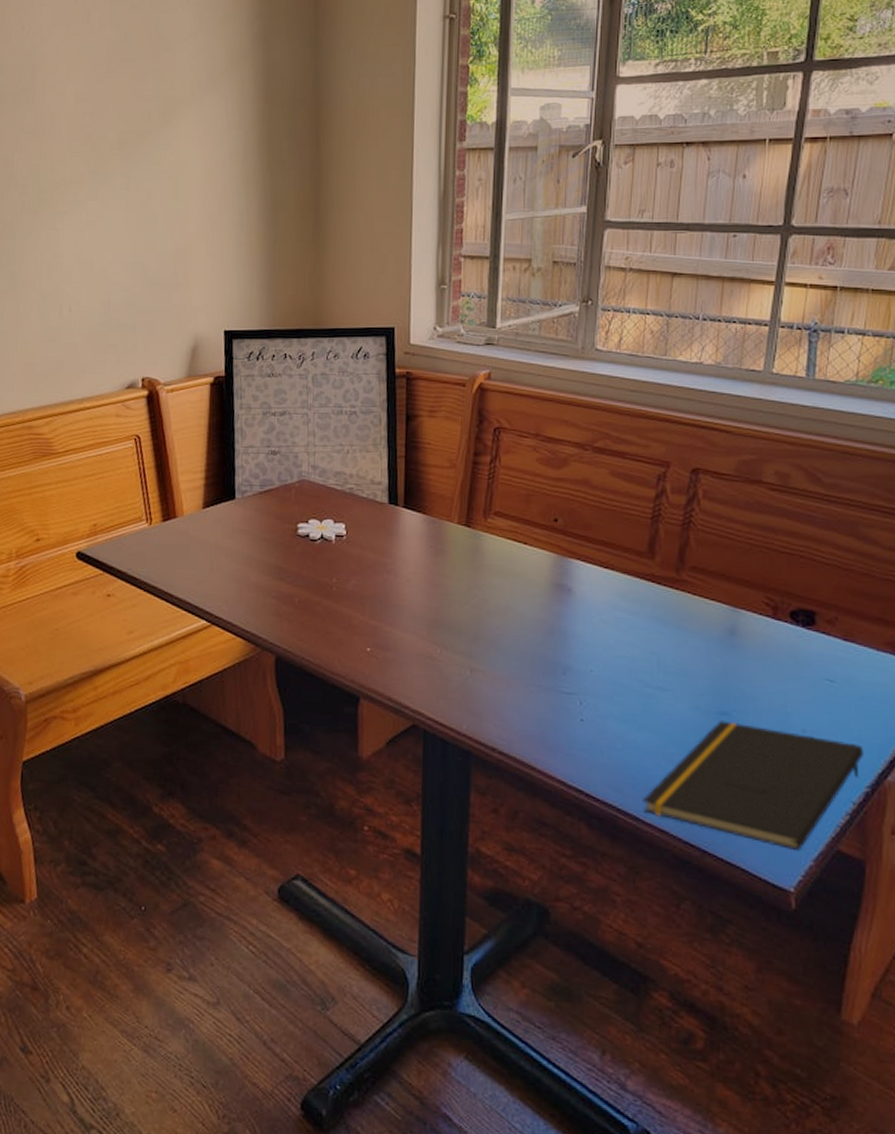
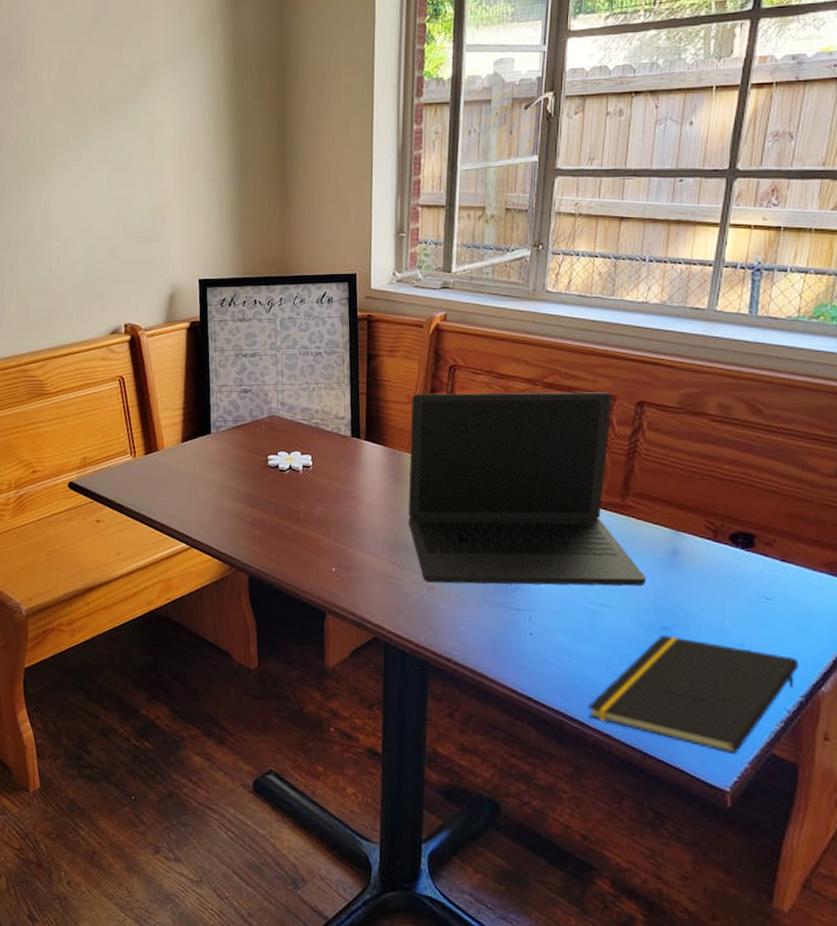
laptop: none [449,457,703,667] -> present [408,392,646,586]

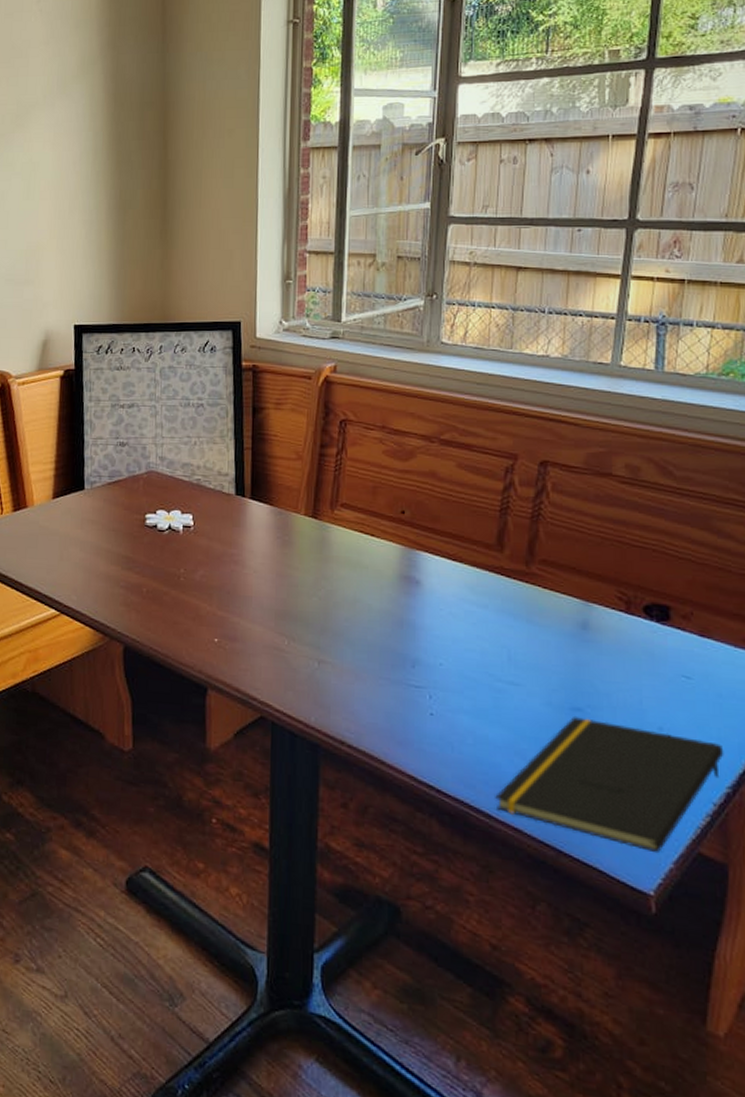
laptop: present [408,392,646,586] -> none [297,449,555,662]

